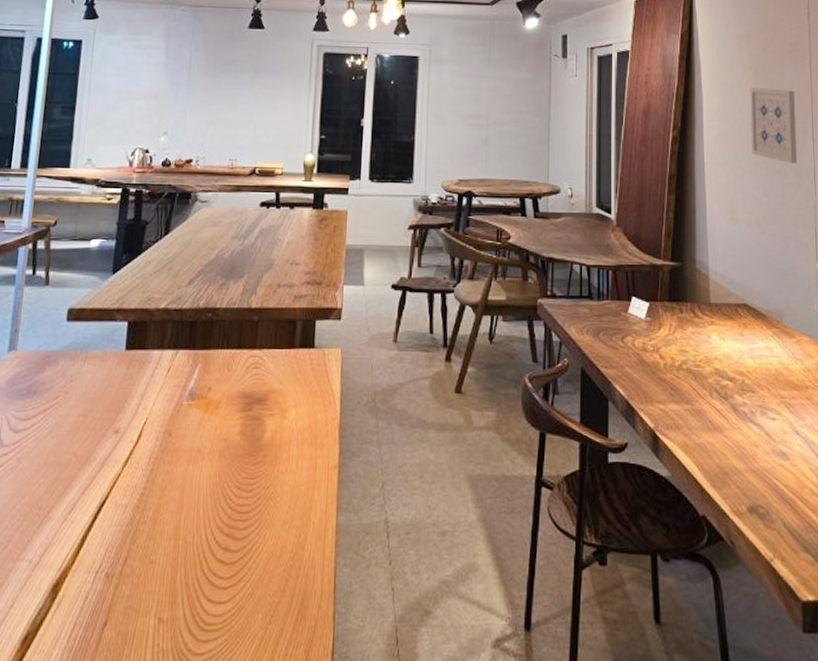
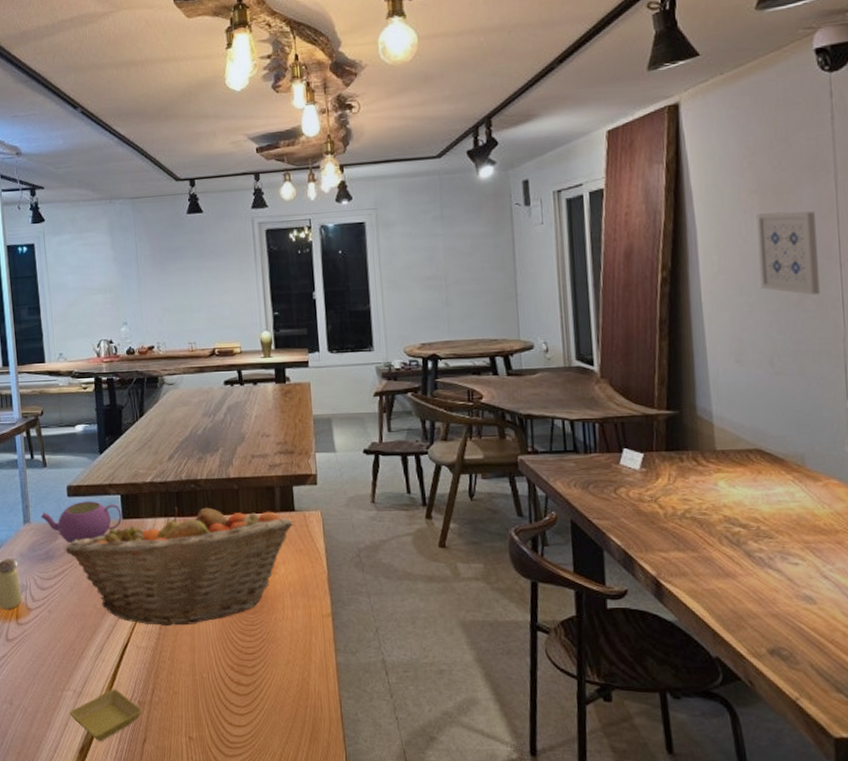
saucer: none [18,558,109,627] -> present [70,689,143,741]
teapot: none [30,327,126,377] -> present [40,501,122,544]
fruit basket: none [52,338,311,478] -> present [65,507,293,626]

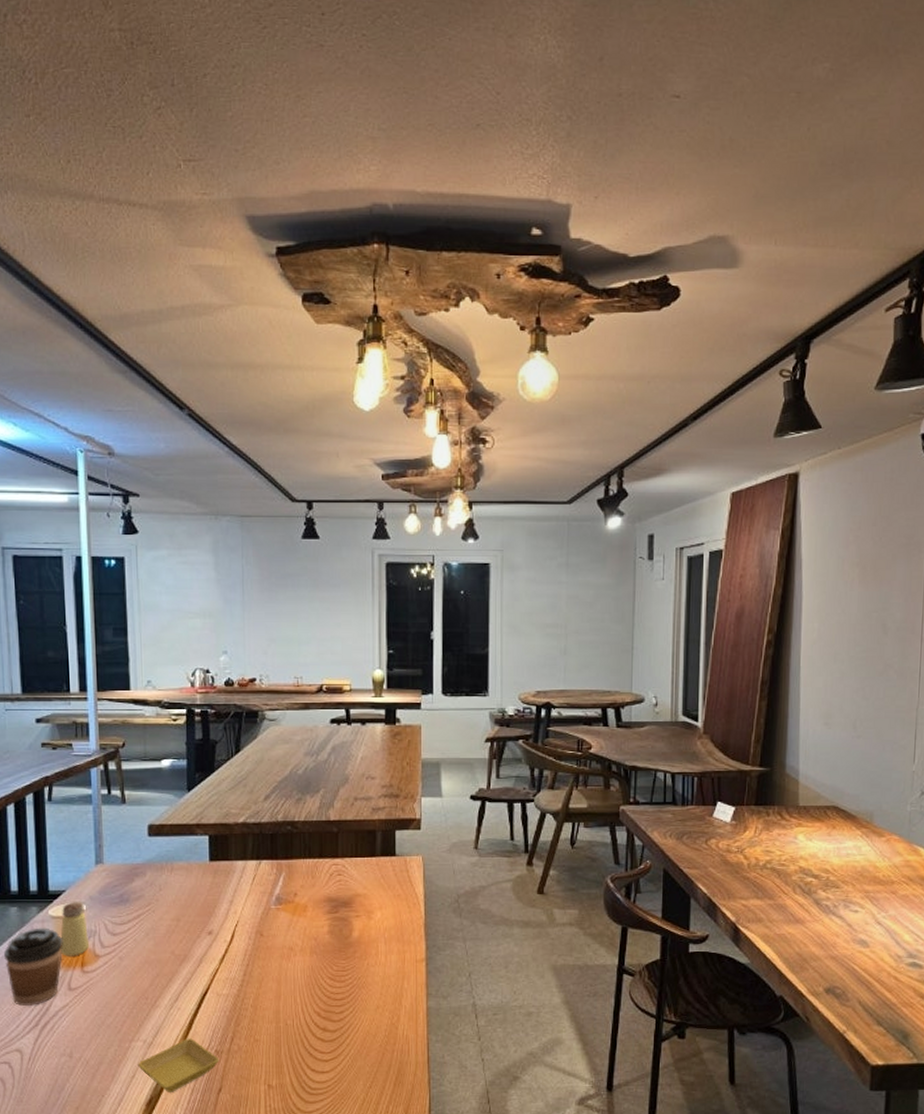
teapot: present [40,501,122,544] -> none [116,841,209,886]
fruit basket: present [65,507,293,626] -> none [142,849,393,972]
wall art: present [756,211,821,296] -> none [853,586,906,666]

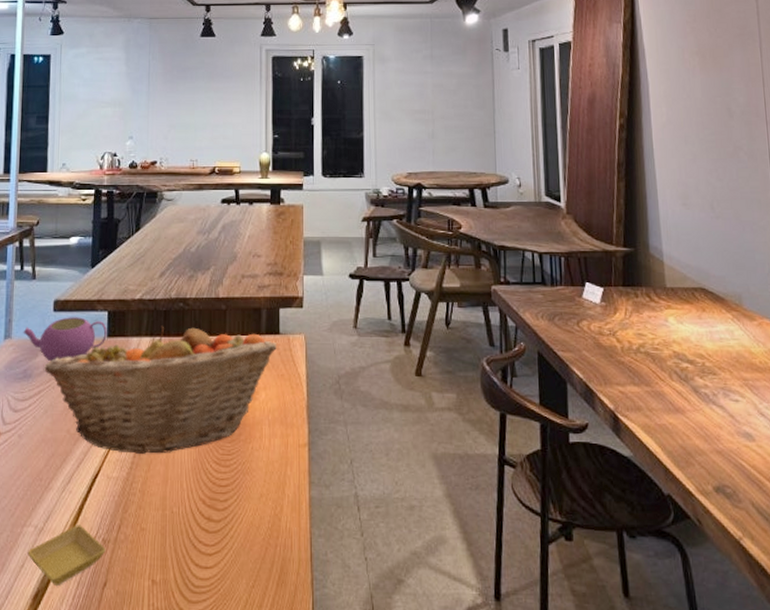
teapot: none [116,841,209,886] -> present [23,317,107,362]
fruit basket: none [142,849,393,972] -> present [44,326,277,454]

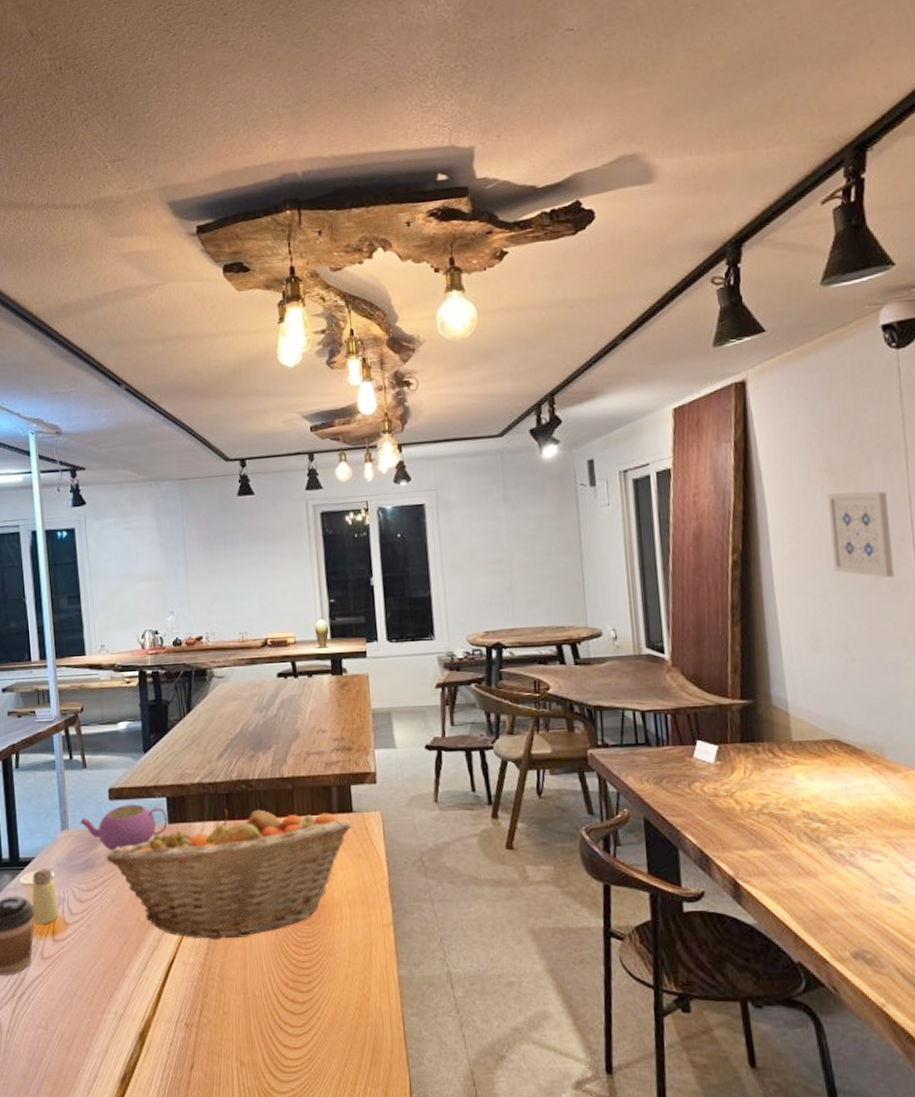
saucer: present [27,525,106,585] -> none [110,1010,190,1068]
wall art: none [697,73,751,148] -> present [827,491,895,578]

